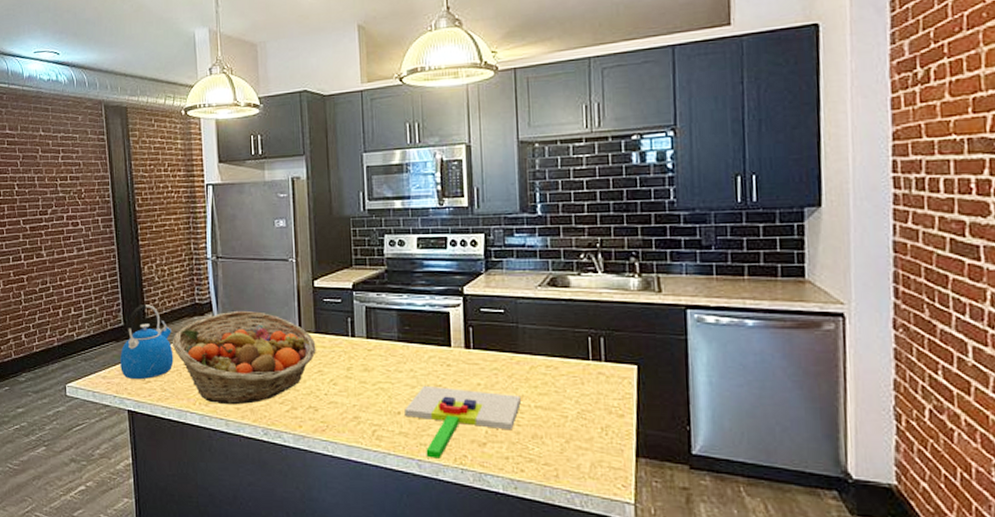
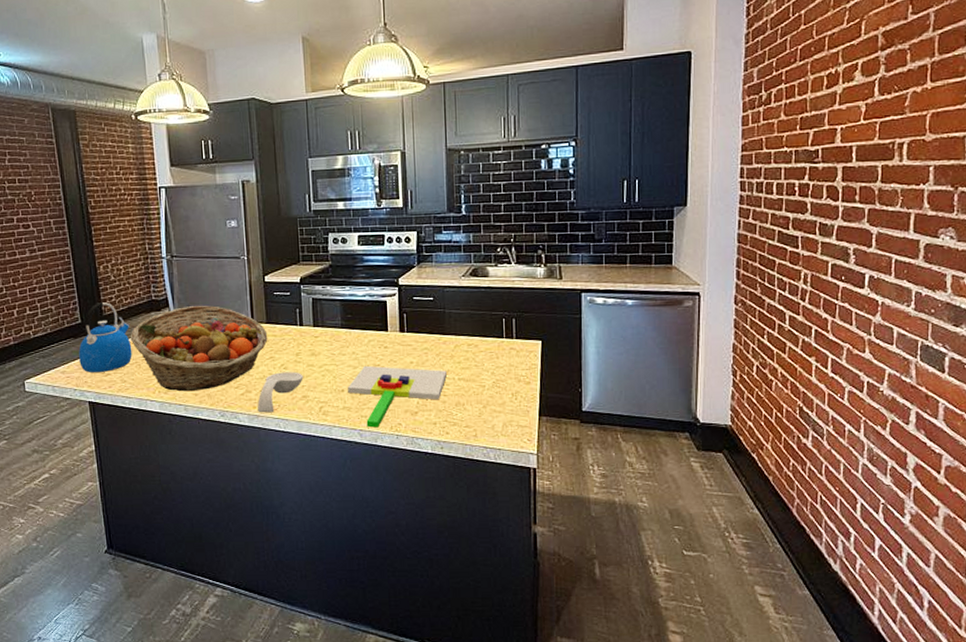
spoon rest: none [304,388,355,434] -> present [257,371,303,413]

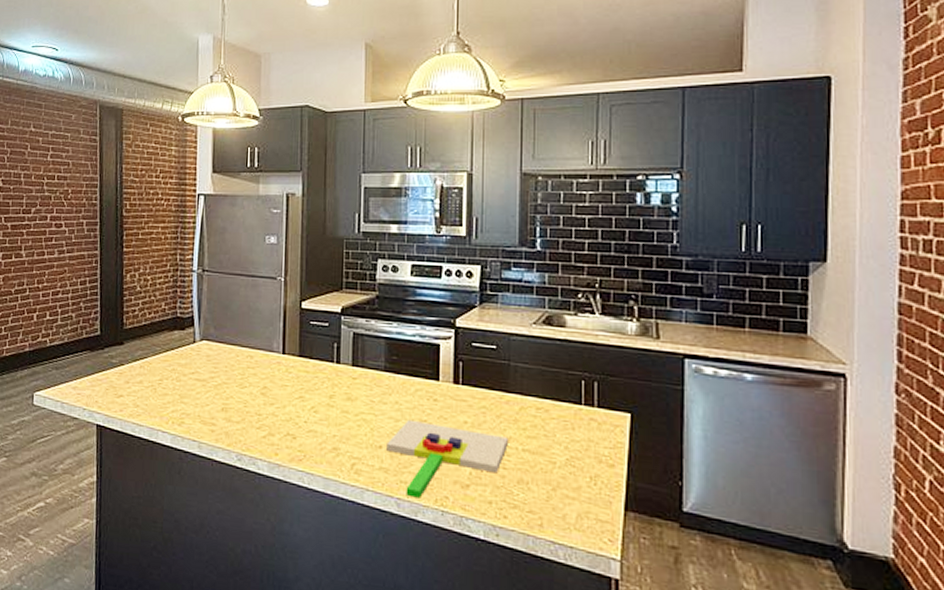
kettle: present [79,302,132,372] -> none [93,314,150,393]
fruit basket: present [130,305,268,392] -> none [148,327,299,427]
spoon rest: present [257,371,303,413] -> none [280,415,336,464]

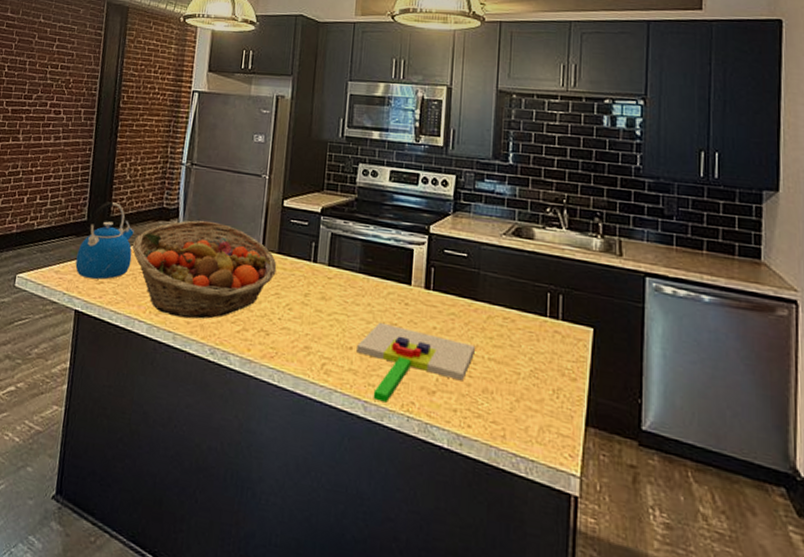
kettle: none [93,314,150,393] -> present [75,201,134,280]
fruit basket: none [148,327,299,427] -> present [132,220,277,319]

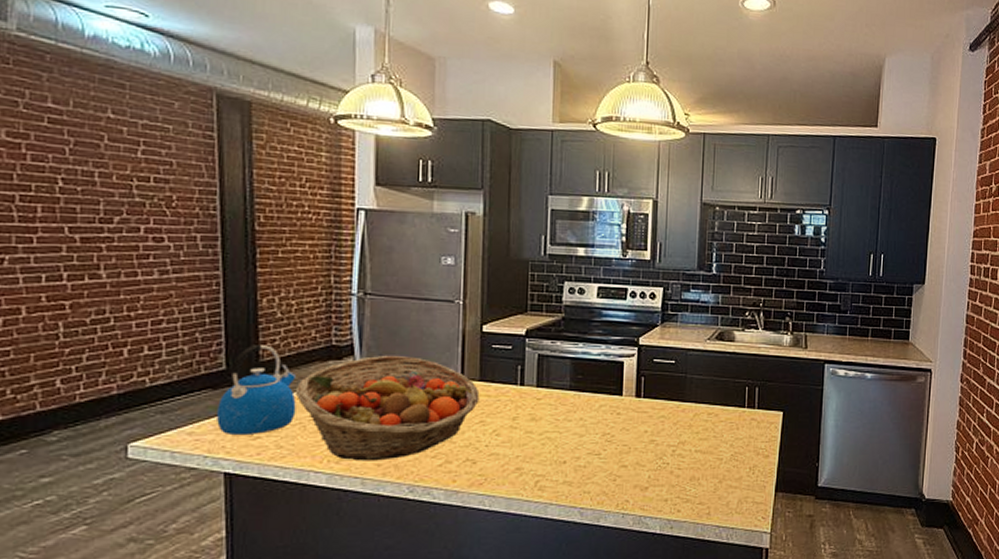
chopping board: present [357,322,475,403] -> none [571,433,683,505]

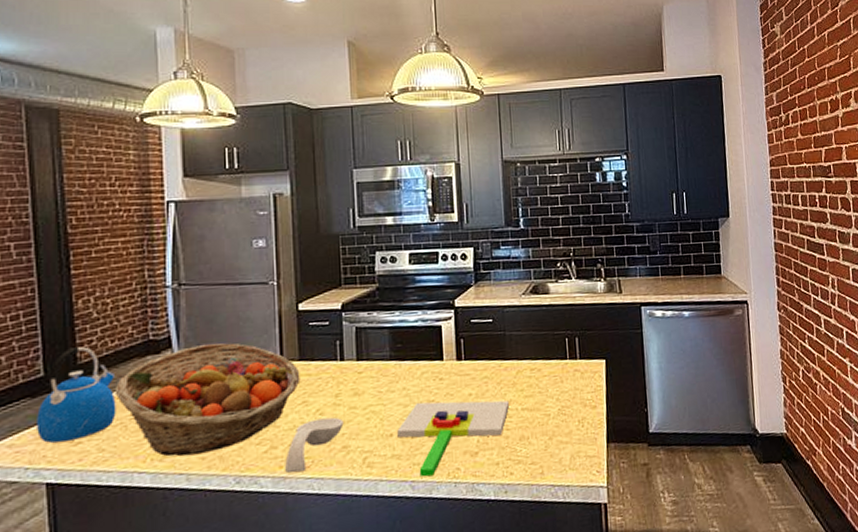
spoon rest: none [458,439,519,488] -> present [285,417,344,474]
chopping board: none [571,433,683,505] -> present [397,400,509,477]

